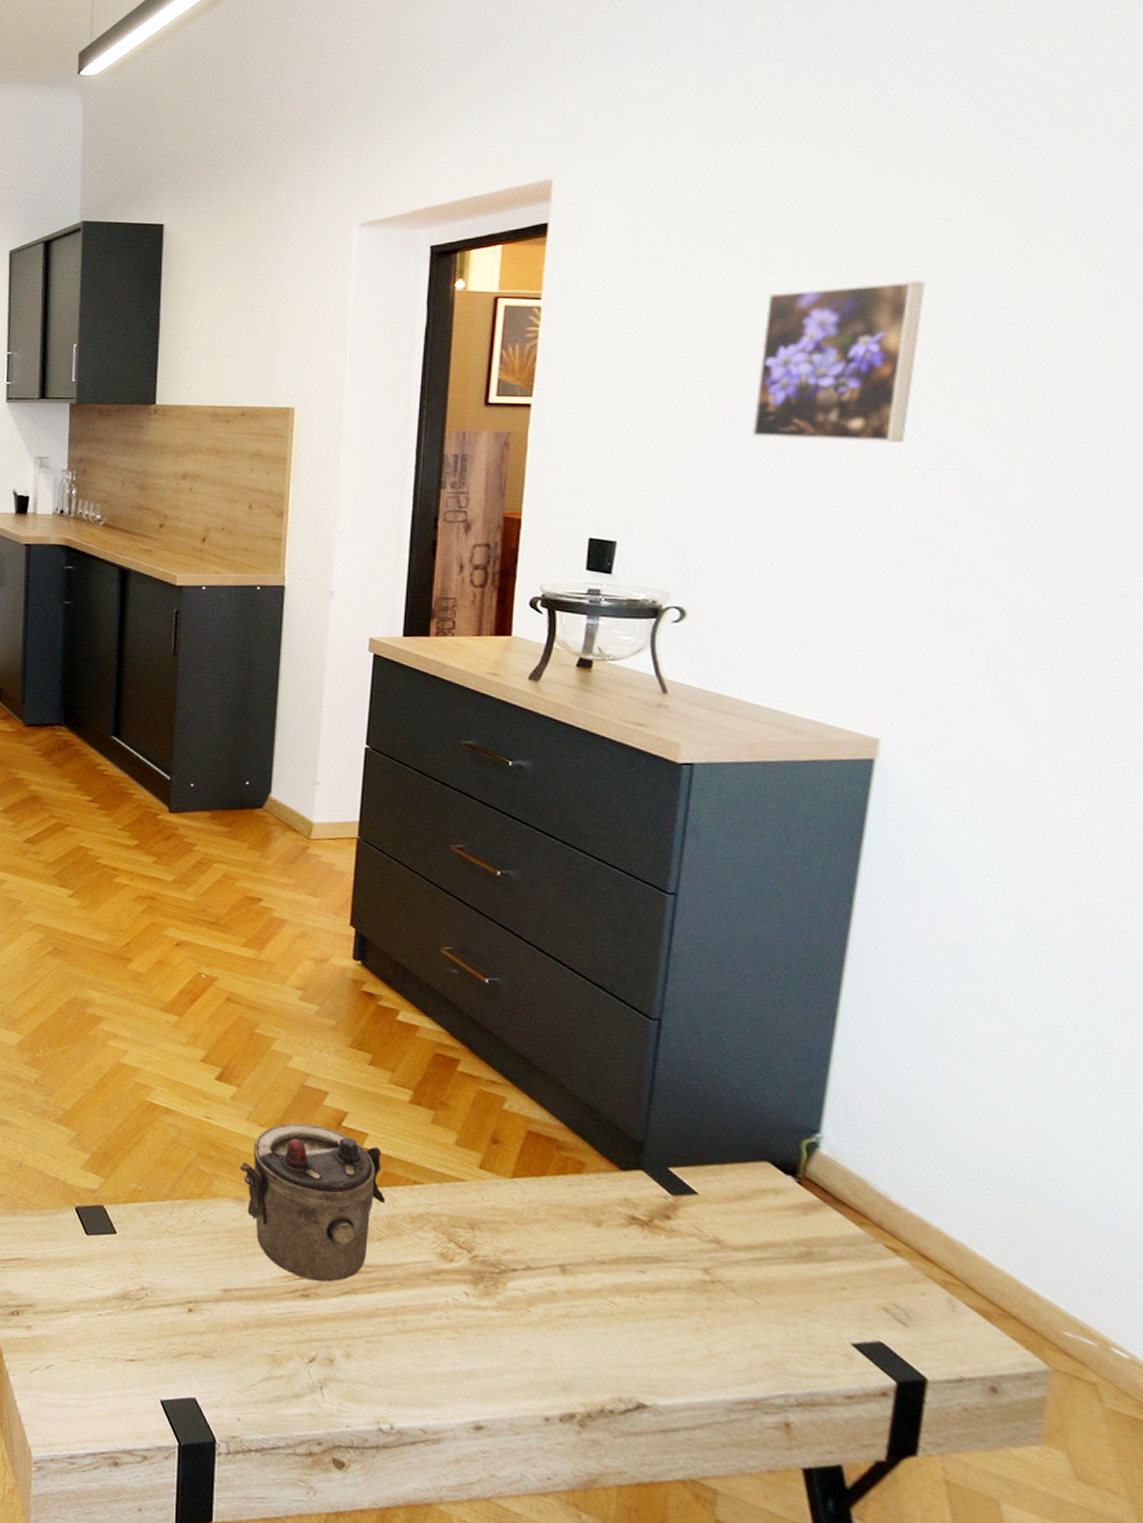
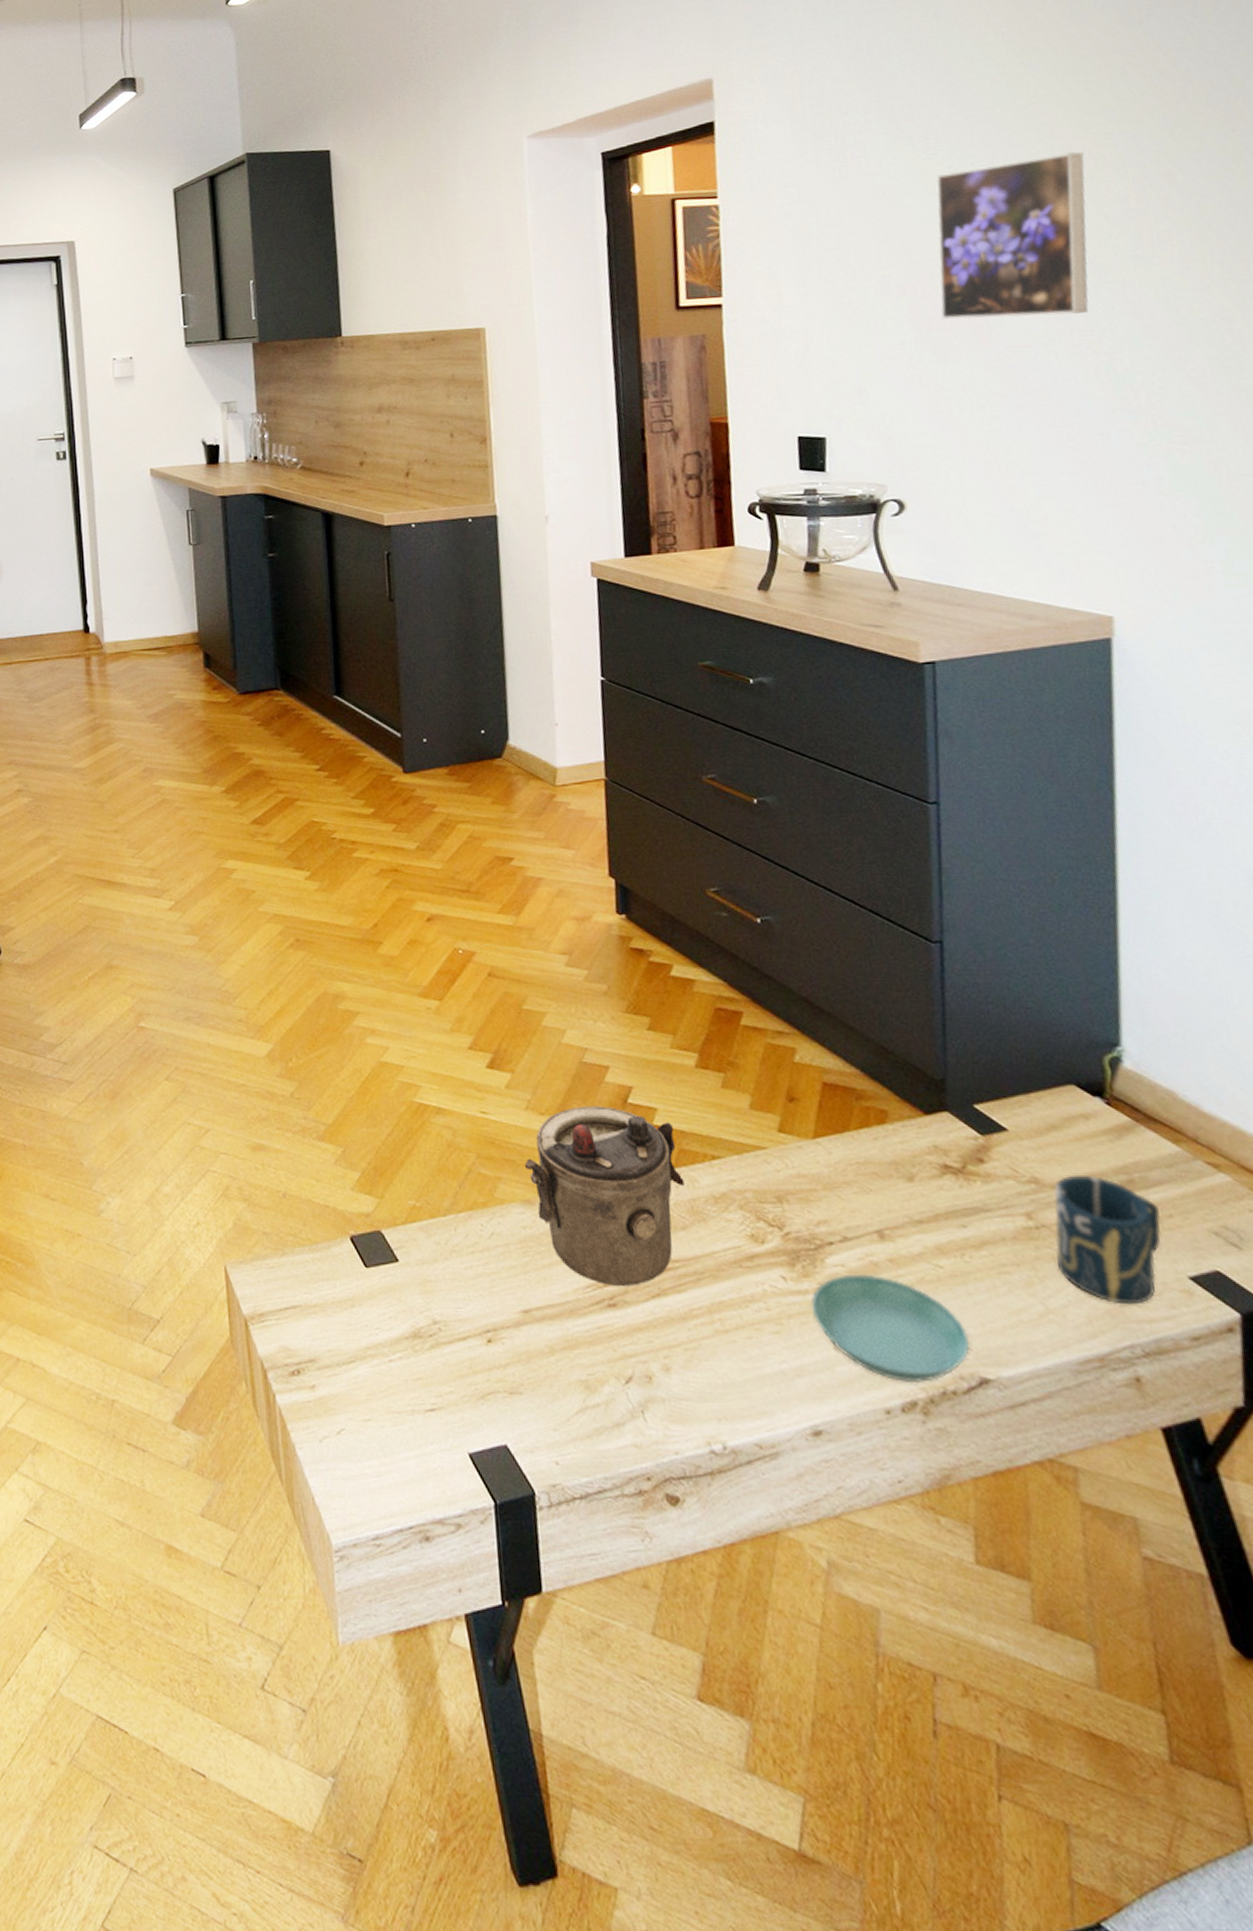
saucer: none [488,1298,632,1400] -> present [811,1274,970,1384]
cup: none [726,1241,832,1361] -> present [1053,1174,1161,1305]

